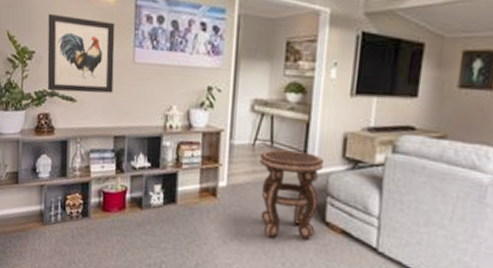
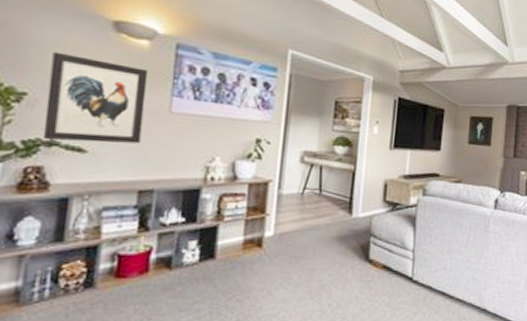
side table: present [260,149,325,240] -> none [308,197,368,281]

